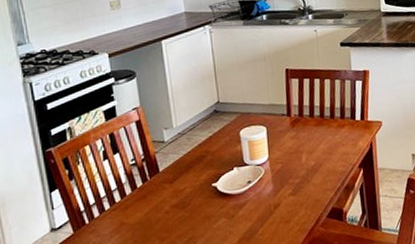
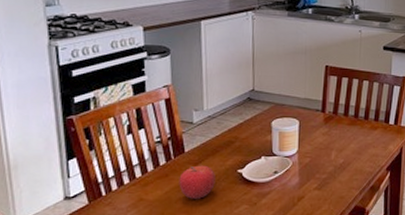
fruit: none [157,182,192,218] -> present [179,165,215,199]

